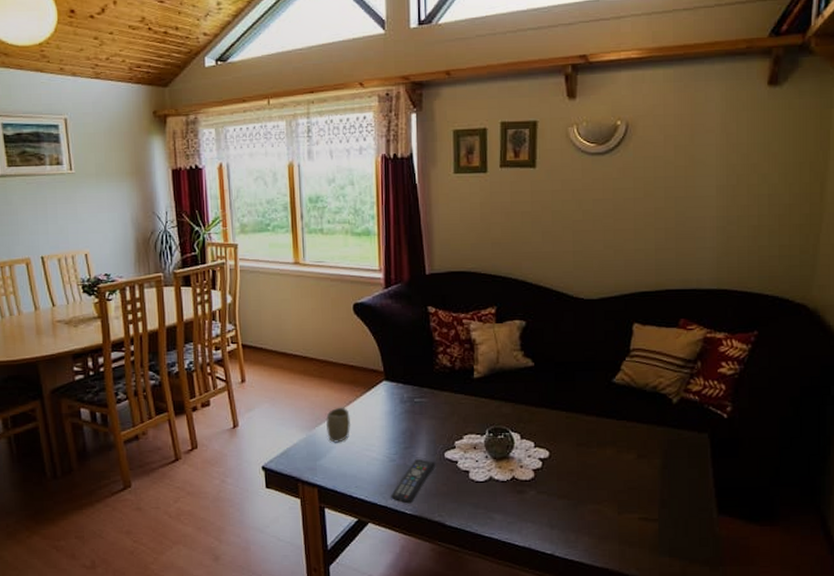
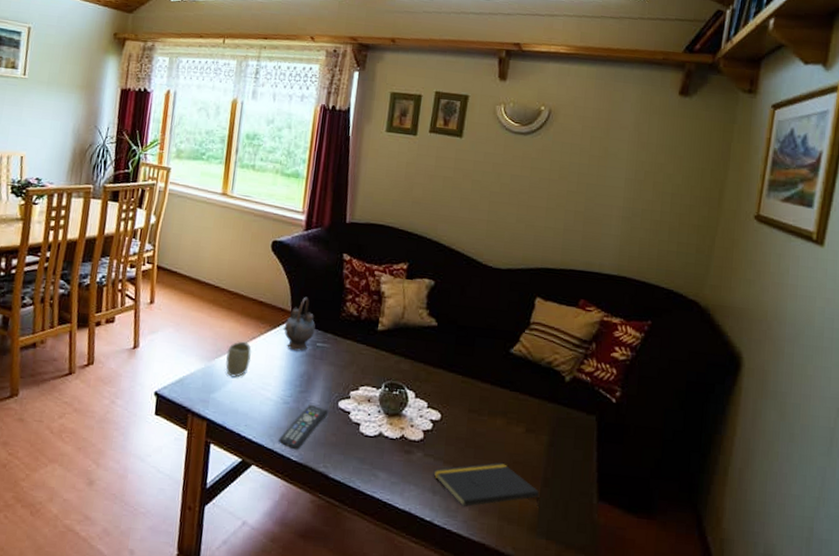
teapot: none [378,355,410,409] -> present [283,296,315,351]
notepad: none [548,490,658,536] -> present [433,462,540,507]

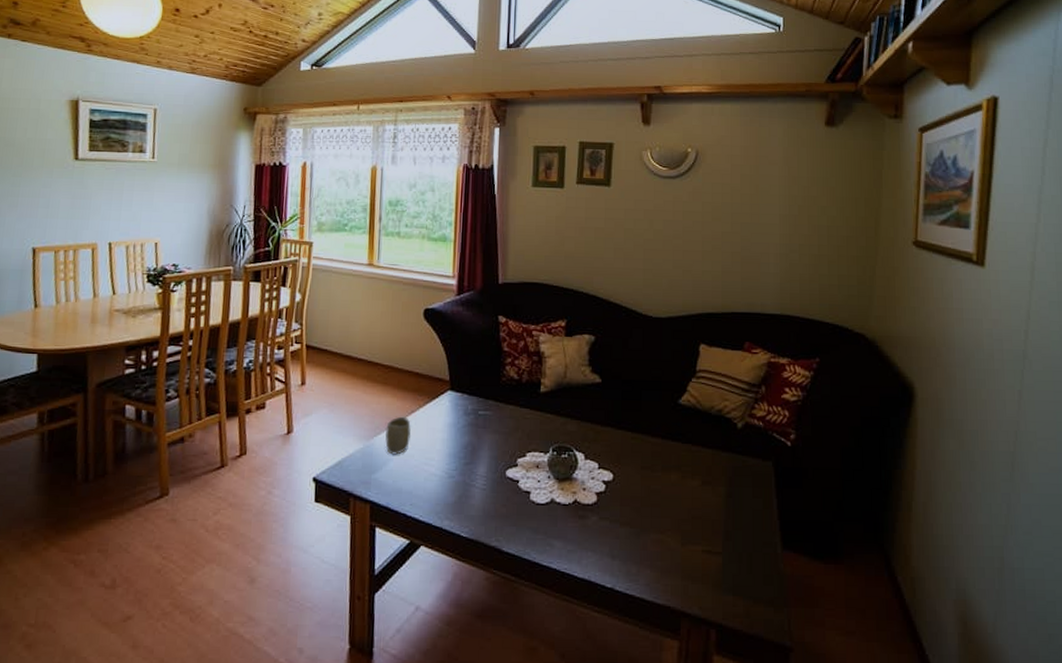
remote control: present [278,404,329,450] -> none [446,475,497,526]
teapot: present [283,296,315,351] -> none [442,364,476,422]
notepad: present [433,462,540,507] -> none [610,519,722,569]

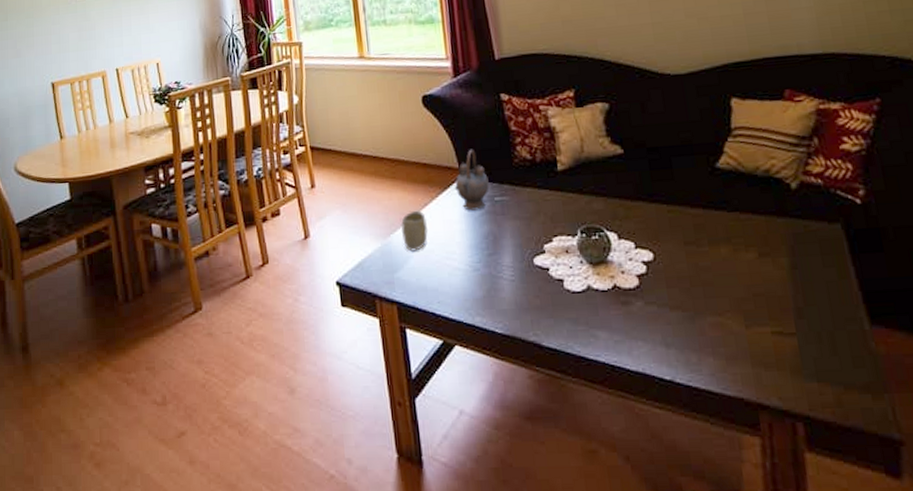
teapot: none [442,364,476,422] -> present [454,149,489,211]

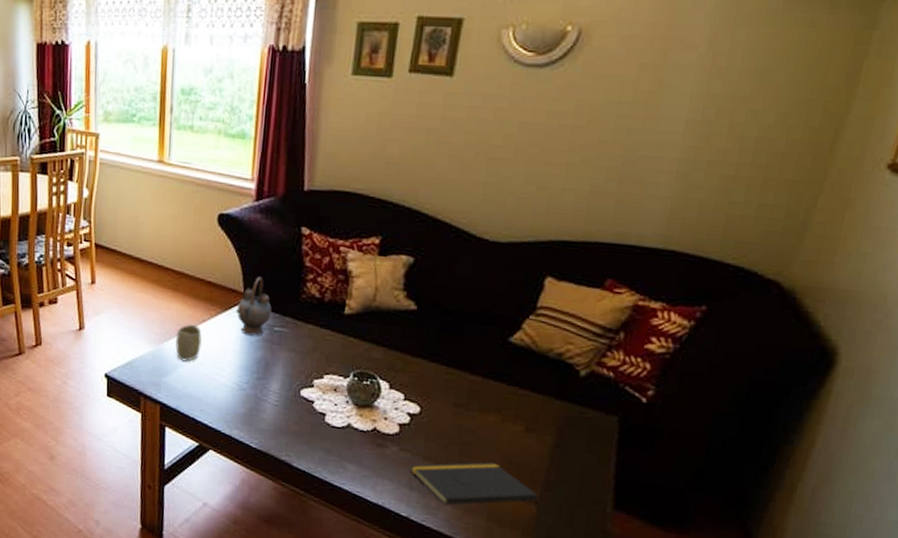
notepad: none [660,297,798,357] -> present [410,461,539,511]

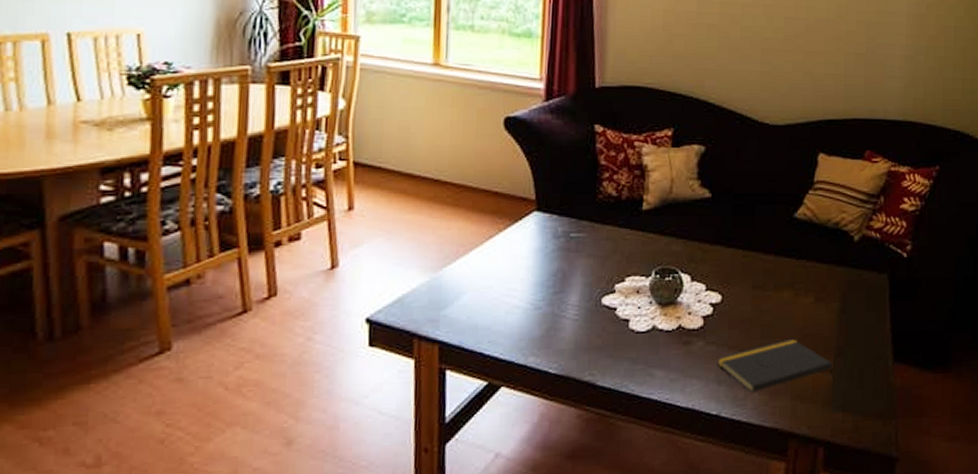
cup: present [175,324,202,362] -> none [456,242,490,287]
teapot: present [235,276,272,336] -> none [526,180,567,246]

